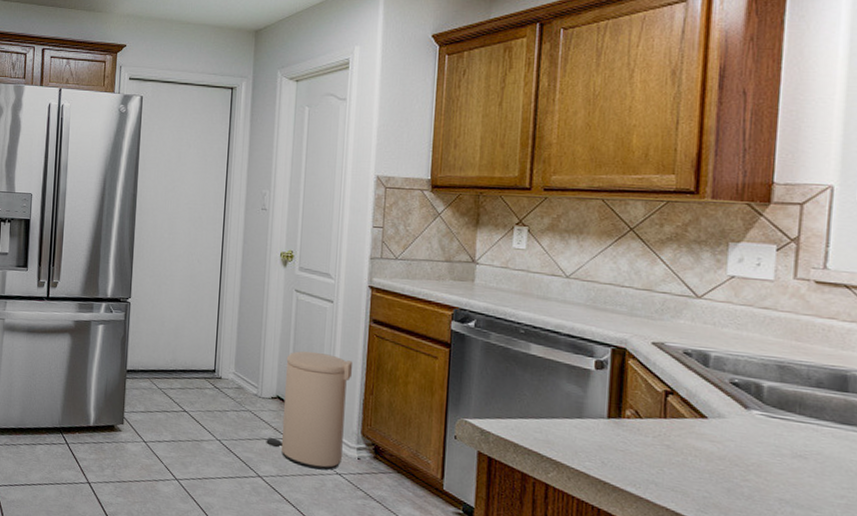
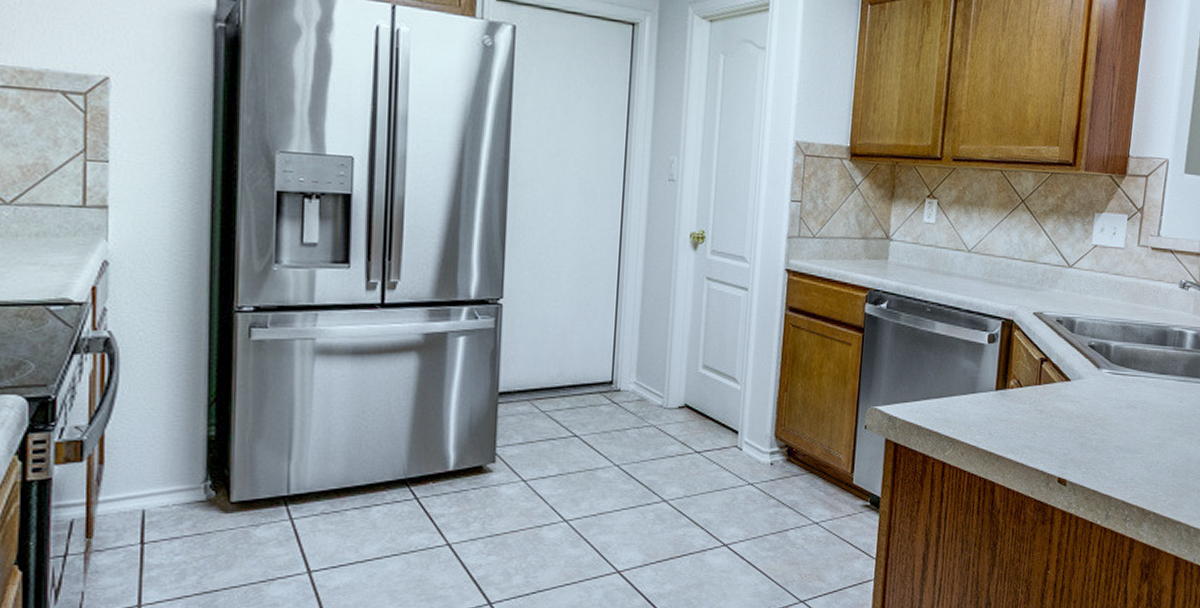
pedal bin: present [266,351,352,470] -> none [672,348,767,483]

